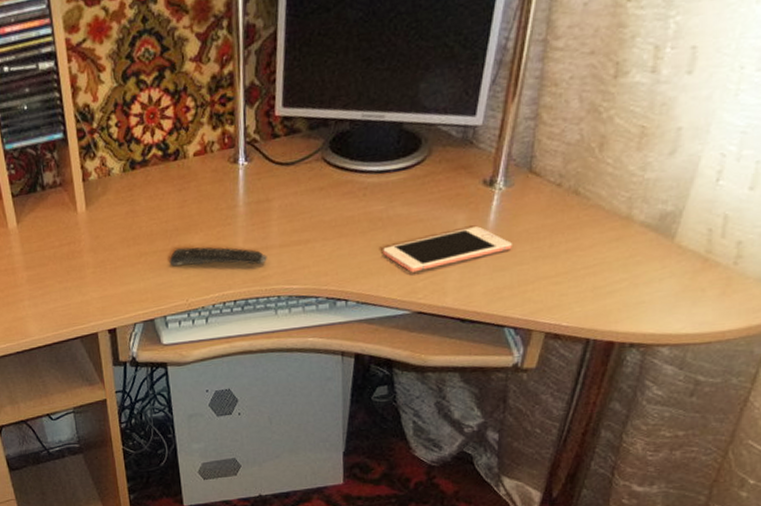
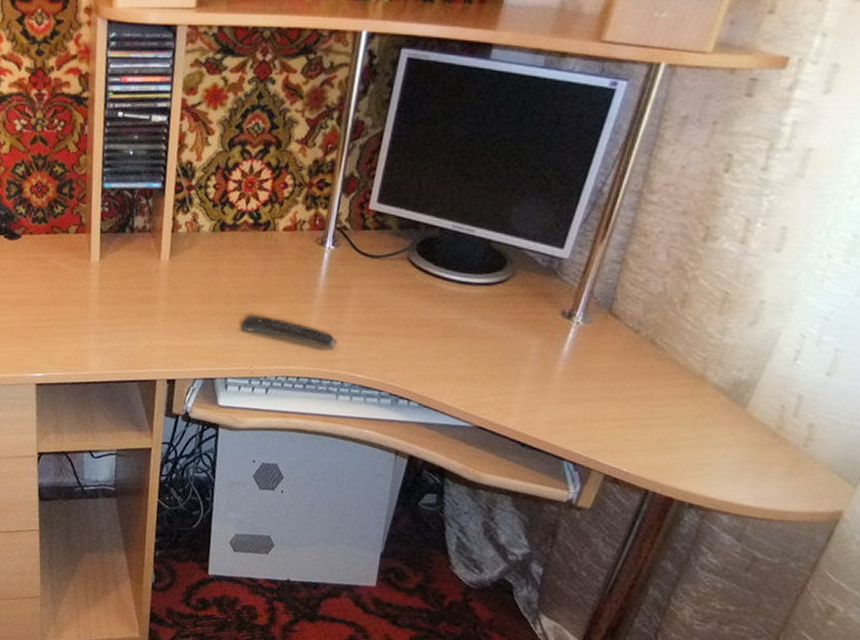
cell phone: present [382,226,512,273] -> none [451,354,582,387]

